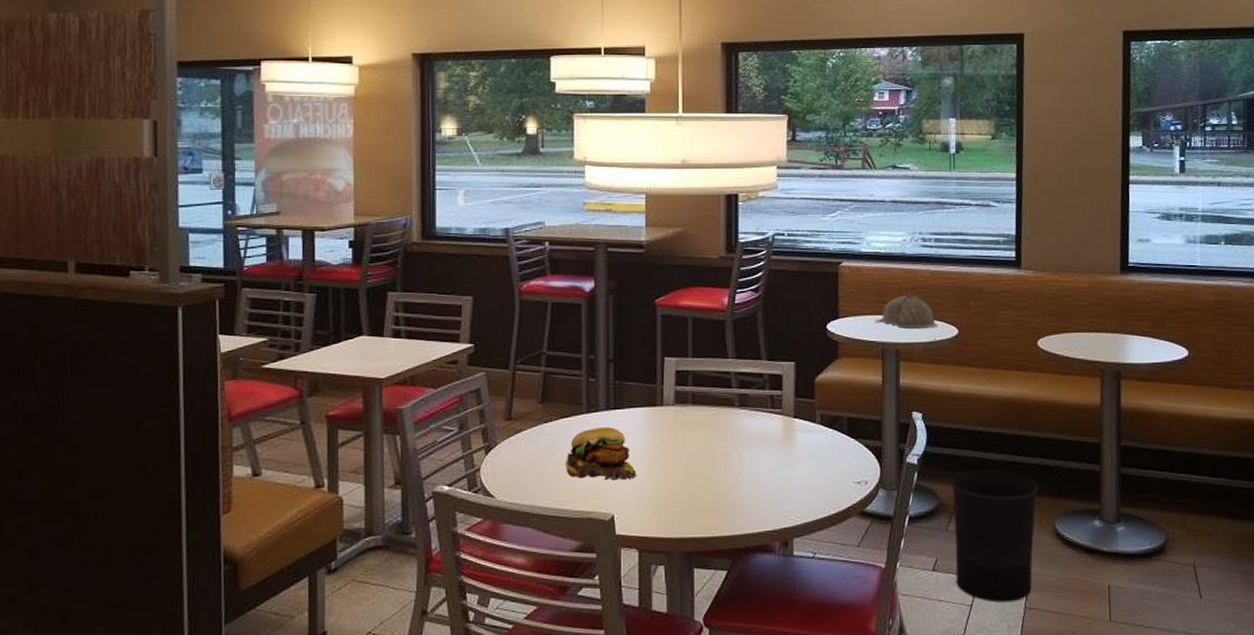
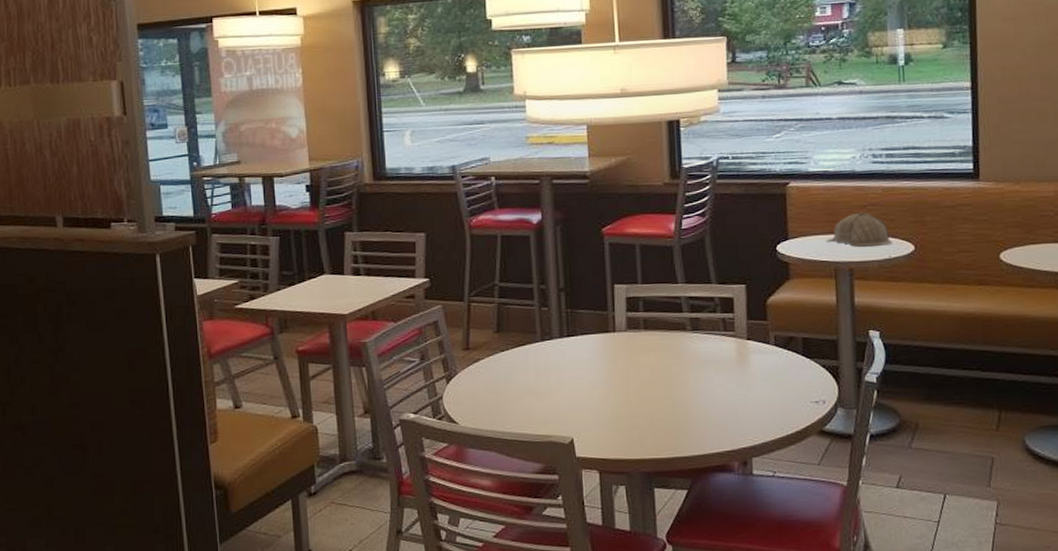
burger: present [564,427,637,481] -> none [523,354,594,405]
waste bin: present [950,469,1038,602] -> none [911,386,1006,518]

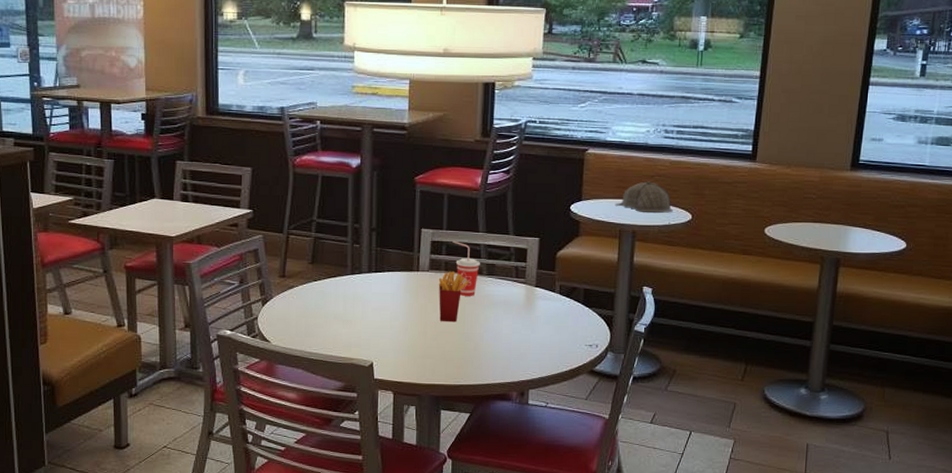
french fries: none [638,329,672,386] -> present [438,271,469,321]
beverage cup: none [649,295,683,356] -> present [452,240,480,296]

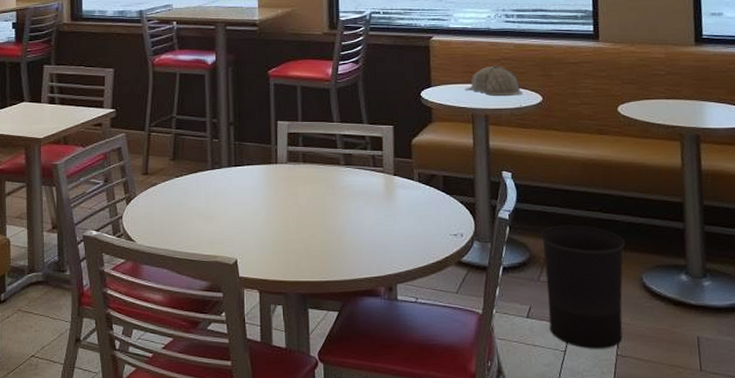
french fries: present [438,271,469,321] -> none [297,162,327,214]
beverage cup: present [452,240,480,296] -> none [308,131,337,187]
waste bin: none [670,339,752,453] -> present [540,225,625,349]

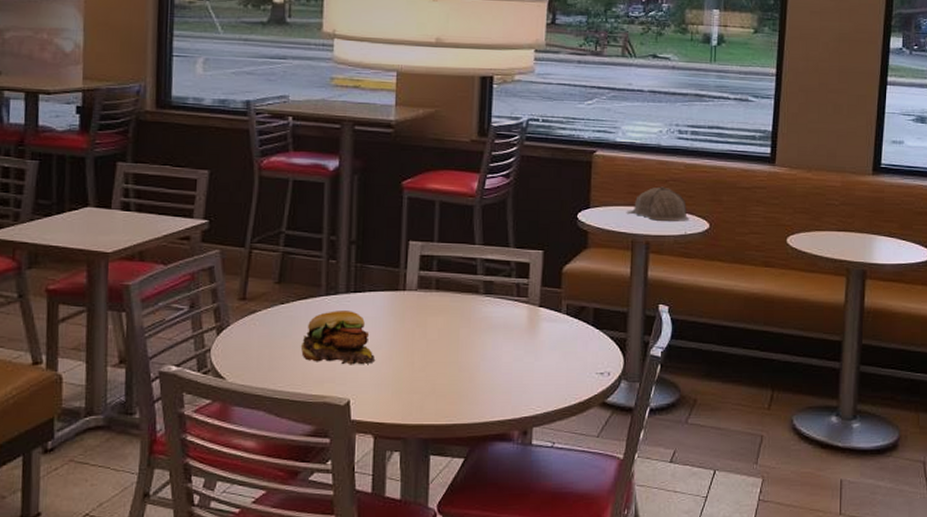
burger: none [194,182,257,229] -> present [300,311,376,365]
waste bin: present [540,225,625,349] -> none [693,364,779,494]

